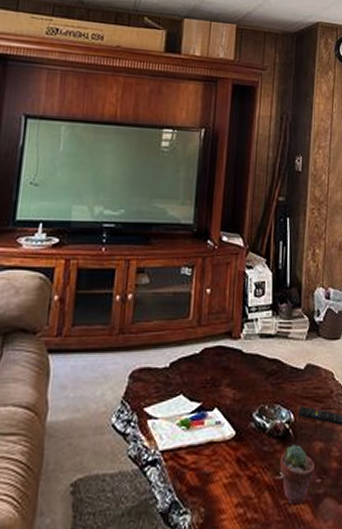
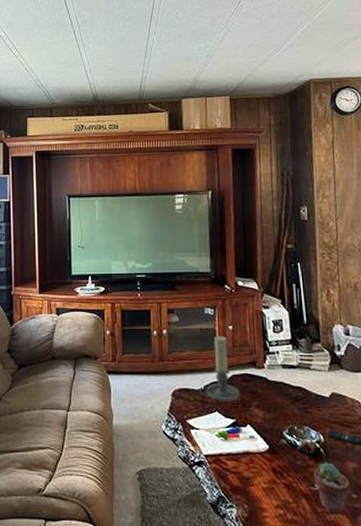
candle holder: none [164,300,211,382] -> present [200,335,241,402]

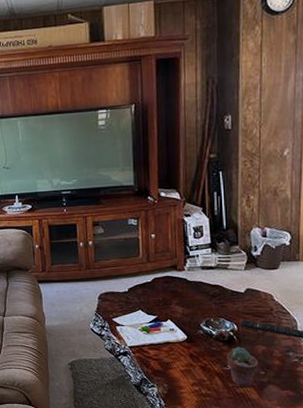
candle holder: present [200,335,241,402] -> none [124,243,162,301]

